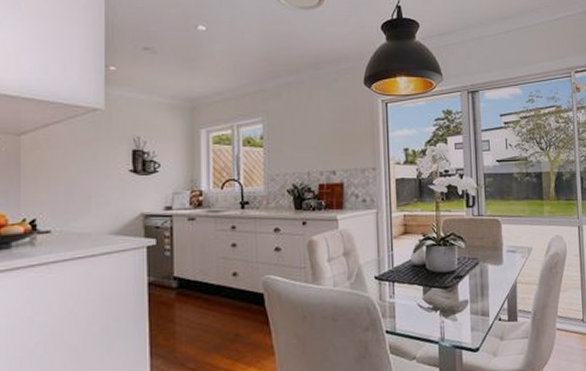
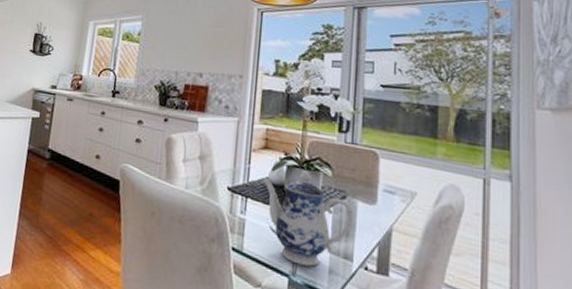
teapot: none [405,248,487,331] -> present [262,171,354,267]

